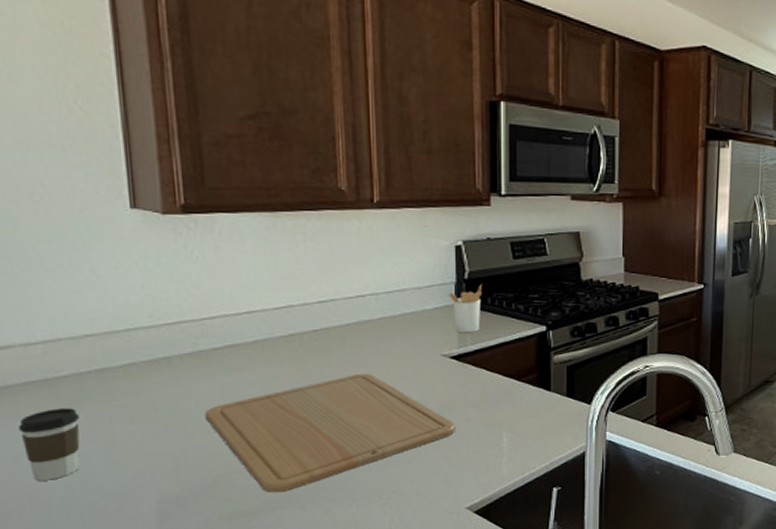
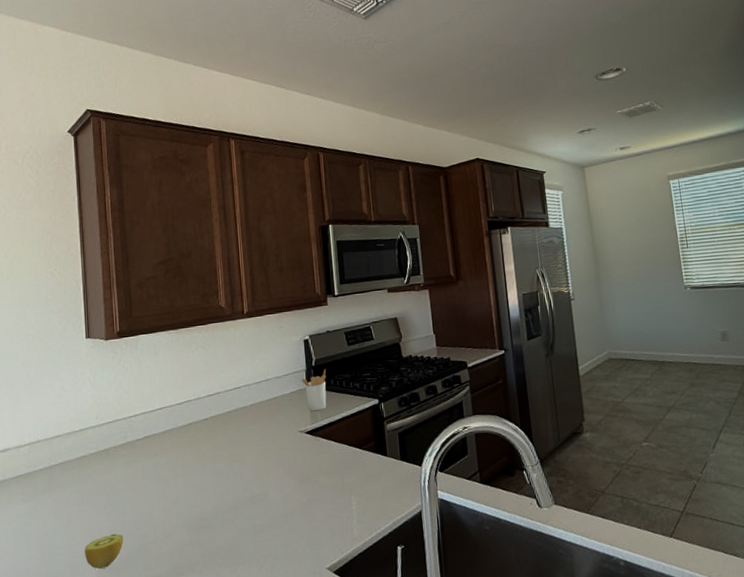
coffee cup: present [18,408,80,481] -> none [10,494,49,555]
fruit: none [136,460,195,500] -> present [84,533,124,569]
chopping board: present [204,373,455,493] -> none [130,451,314,560]

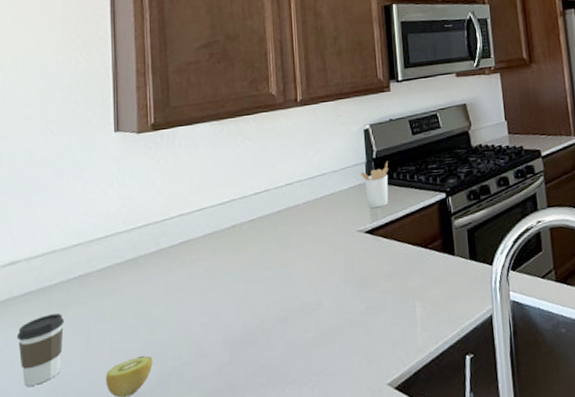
coffee cup: none [10,494,49,555] -> present [16,313,64,387]

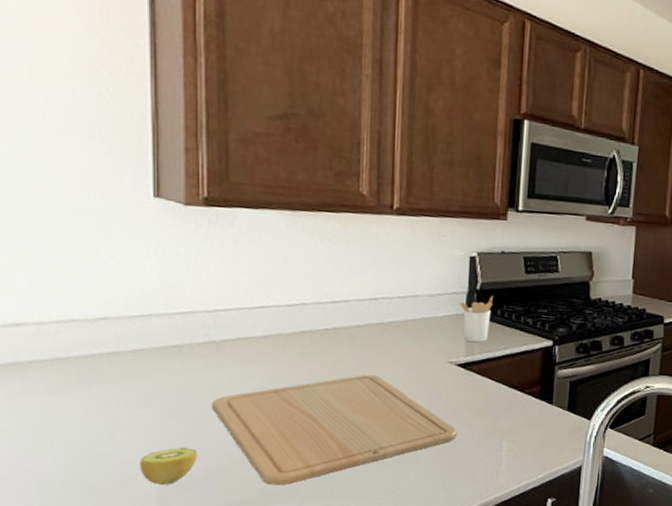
coffee cup: present [16,313,64,387] -> none [25,388,87,458]
chopping board: none [162,255,373,383] -> present [211,374,457,486]

